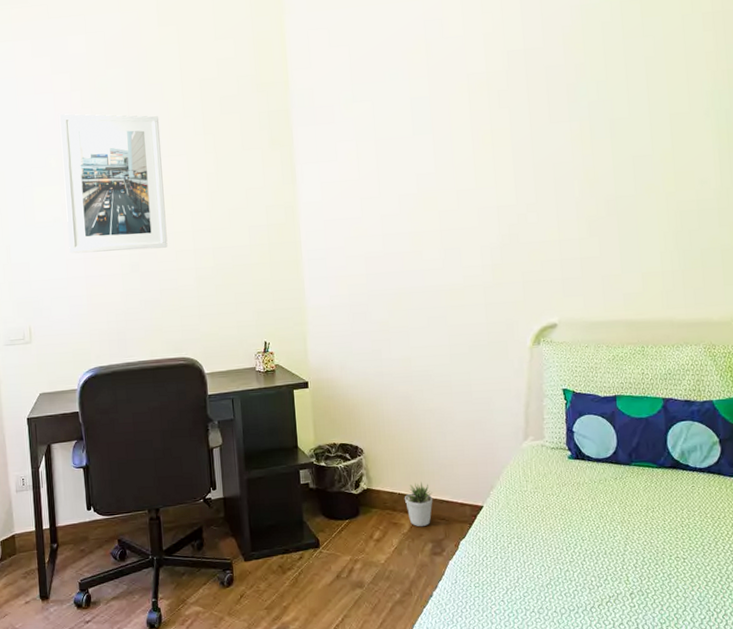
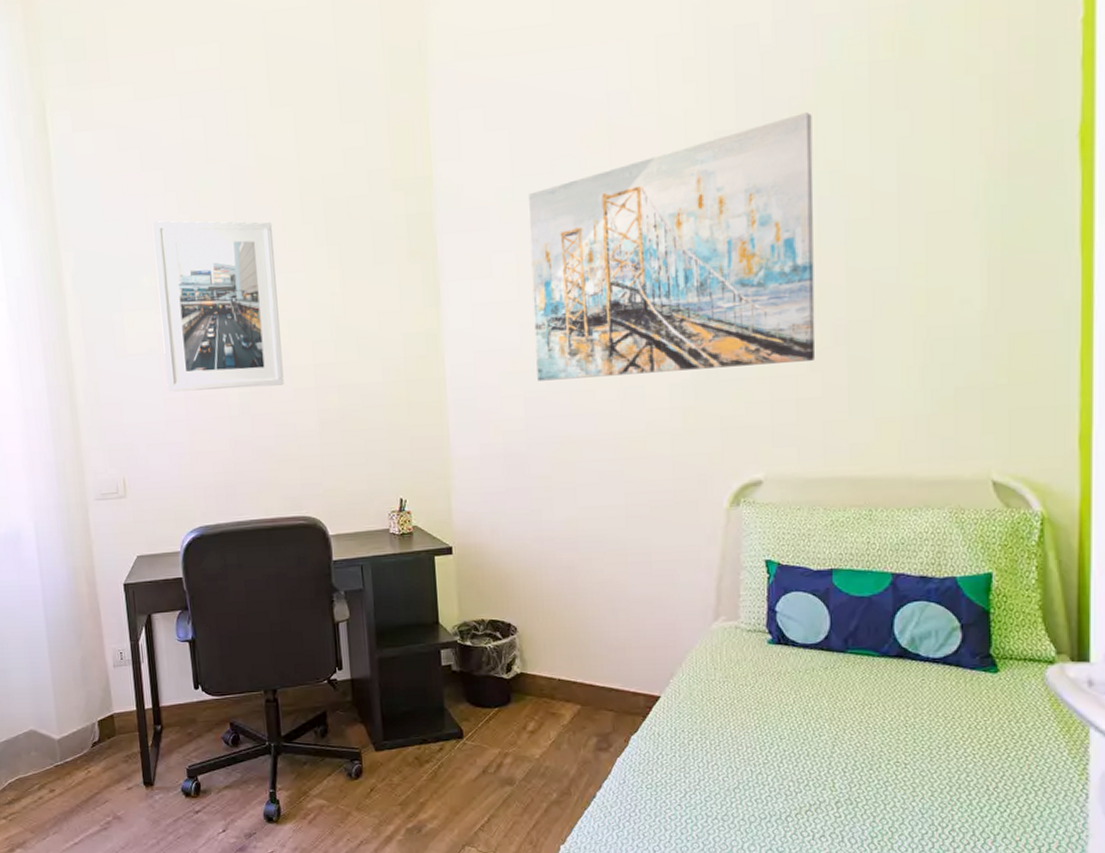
wall art: none [365,38,593,244] -> present [529,112,816,381]
potted plant: present [405,482,433,527] -> none [566,666,600,719]

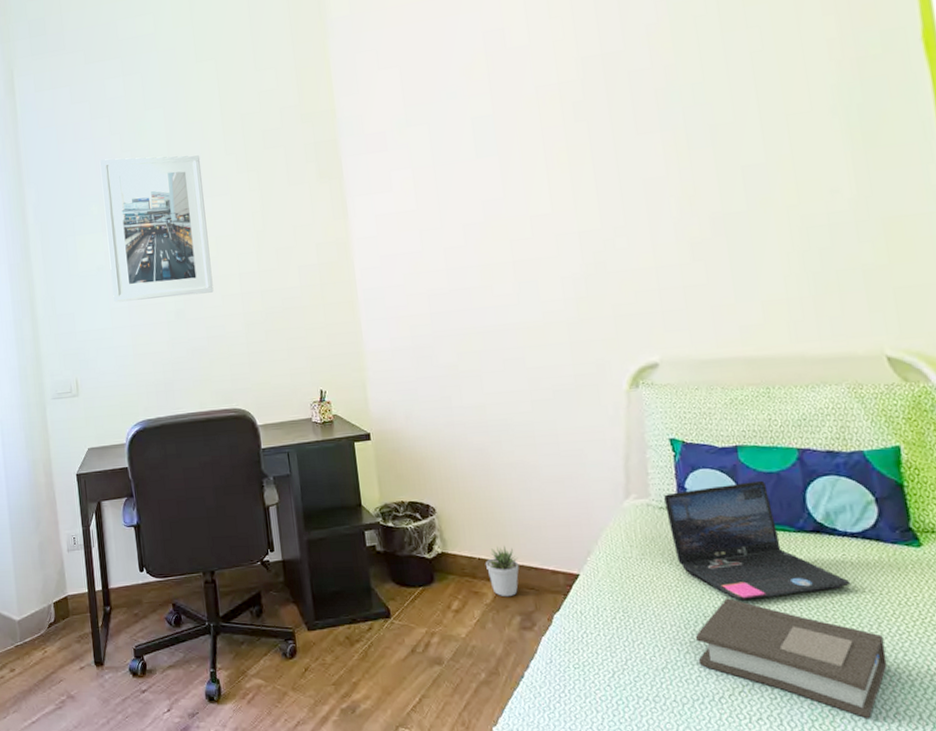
wall art: present [529,112,816,381] -> none [420,36,696,280]
potted plant: none [566,666,600,719] -> present [486,545,519,597]
laptop: none [754,604,926,723] -> present [664,480,851,601]
book: none [769,721,950,836] -> present [695,598,888,719]

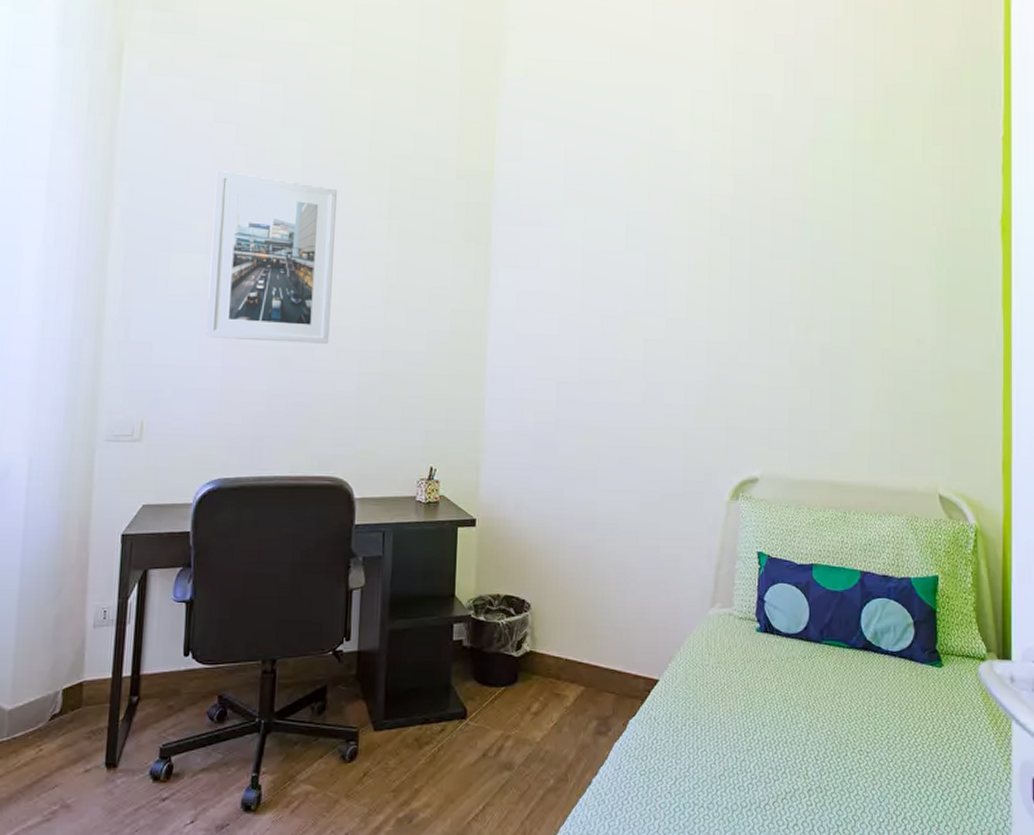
potted plant: present [486,545,519,597] -> none [572,647,604,701]
laptop: present [664,480,851,601] -> none [745,598,885,711]
book: present [695,598,888,719] -> none [752,708,903,824]

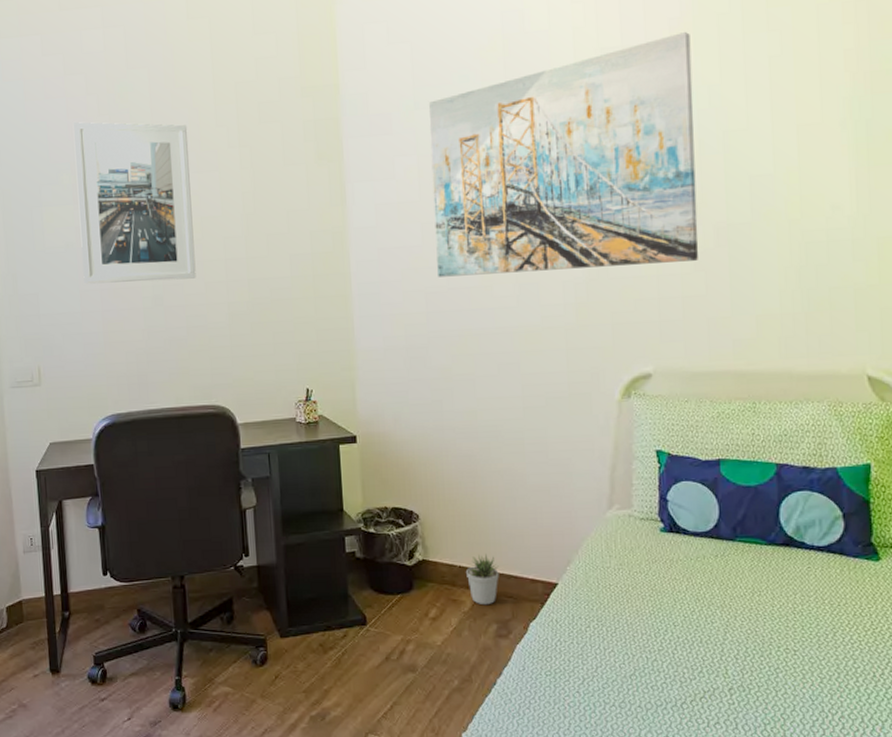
wall art: none [571,171,810,376] -> present [429,32,698,277]
potted plant: none [572,647,604,701] -> present [466,553,499,605]

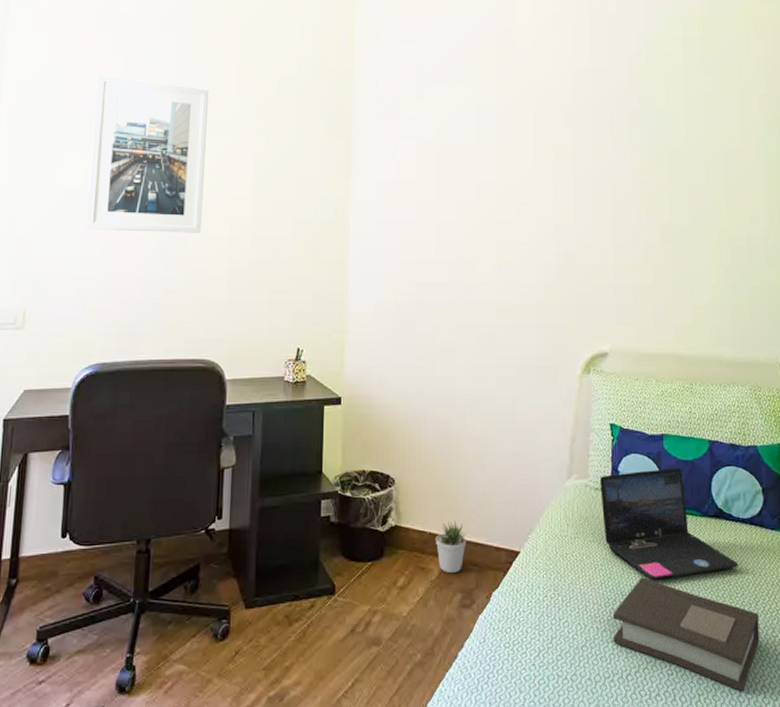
wall art: present [429,32,698,277] -> none [428,65,648,255]
laptop: none [646,494,813,610] -> present [600,467,739,580]
book: none [663,608,838,723] -> present [612,577,760,692]

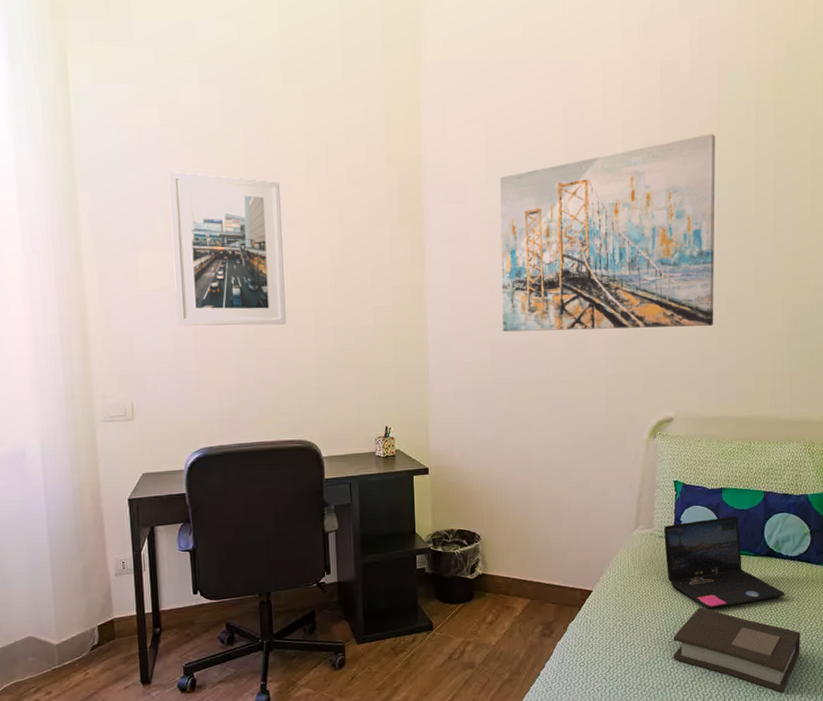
wall art: none [428,65,648,255] -> present [500,134,716,332]
potted plant: present [436,520,466,574] -> none [519,567,545,611]

